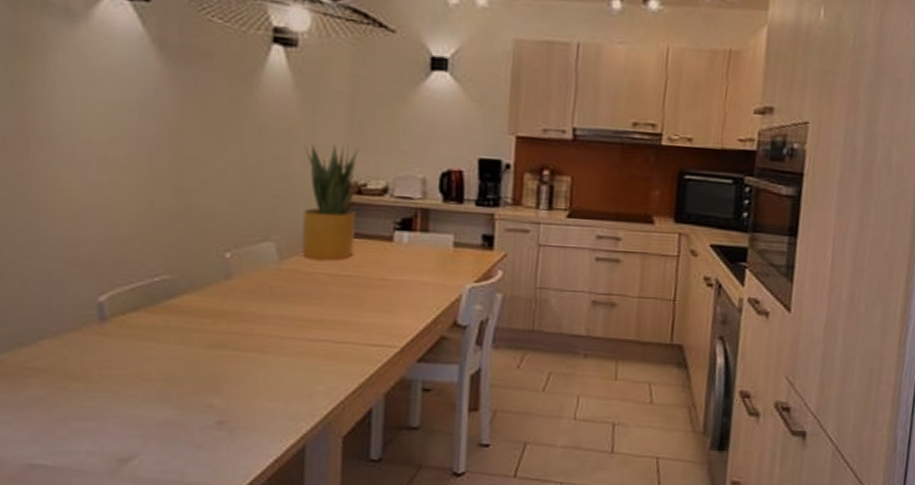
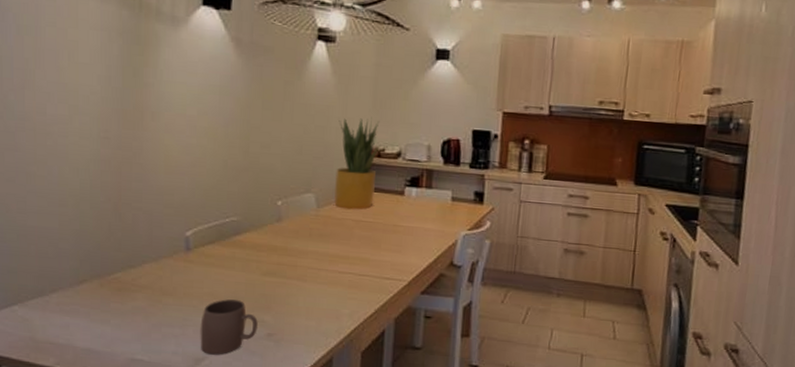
mug: none [124,381,204,452] -> present [200,299,258,355]

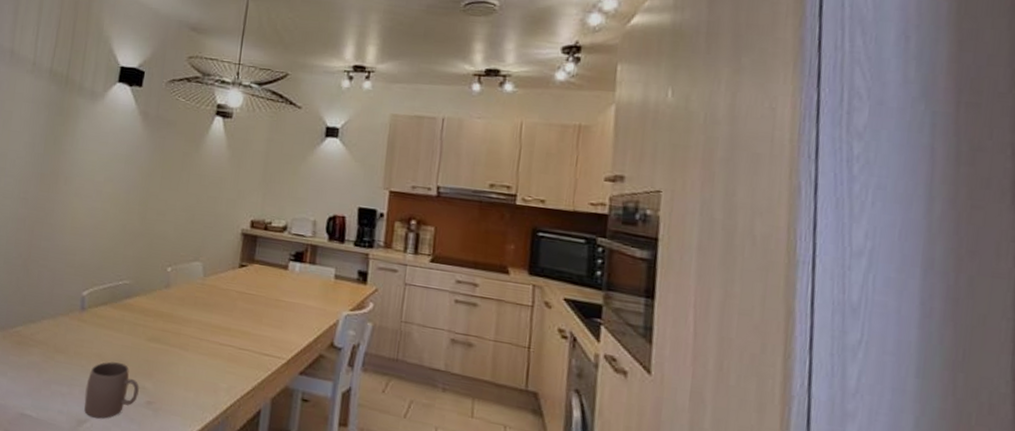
planter: present [334,116,381,210] -> none [220,190,269,282]

